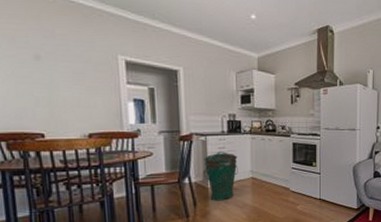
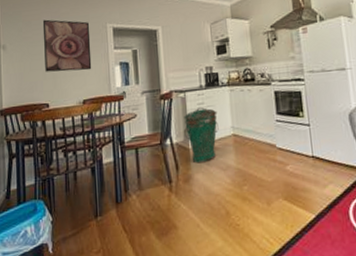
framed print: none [31,38,99,103] -> present [42,19,92,72]

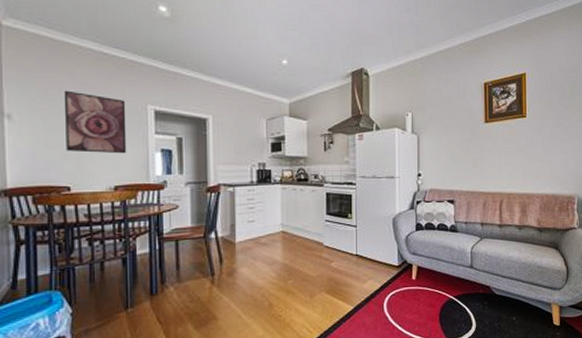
trash can: present [183,108,219,163] -> none [231,203,268,258]

